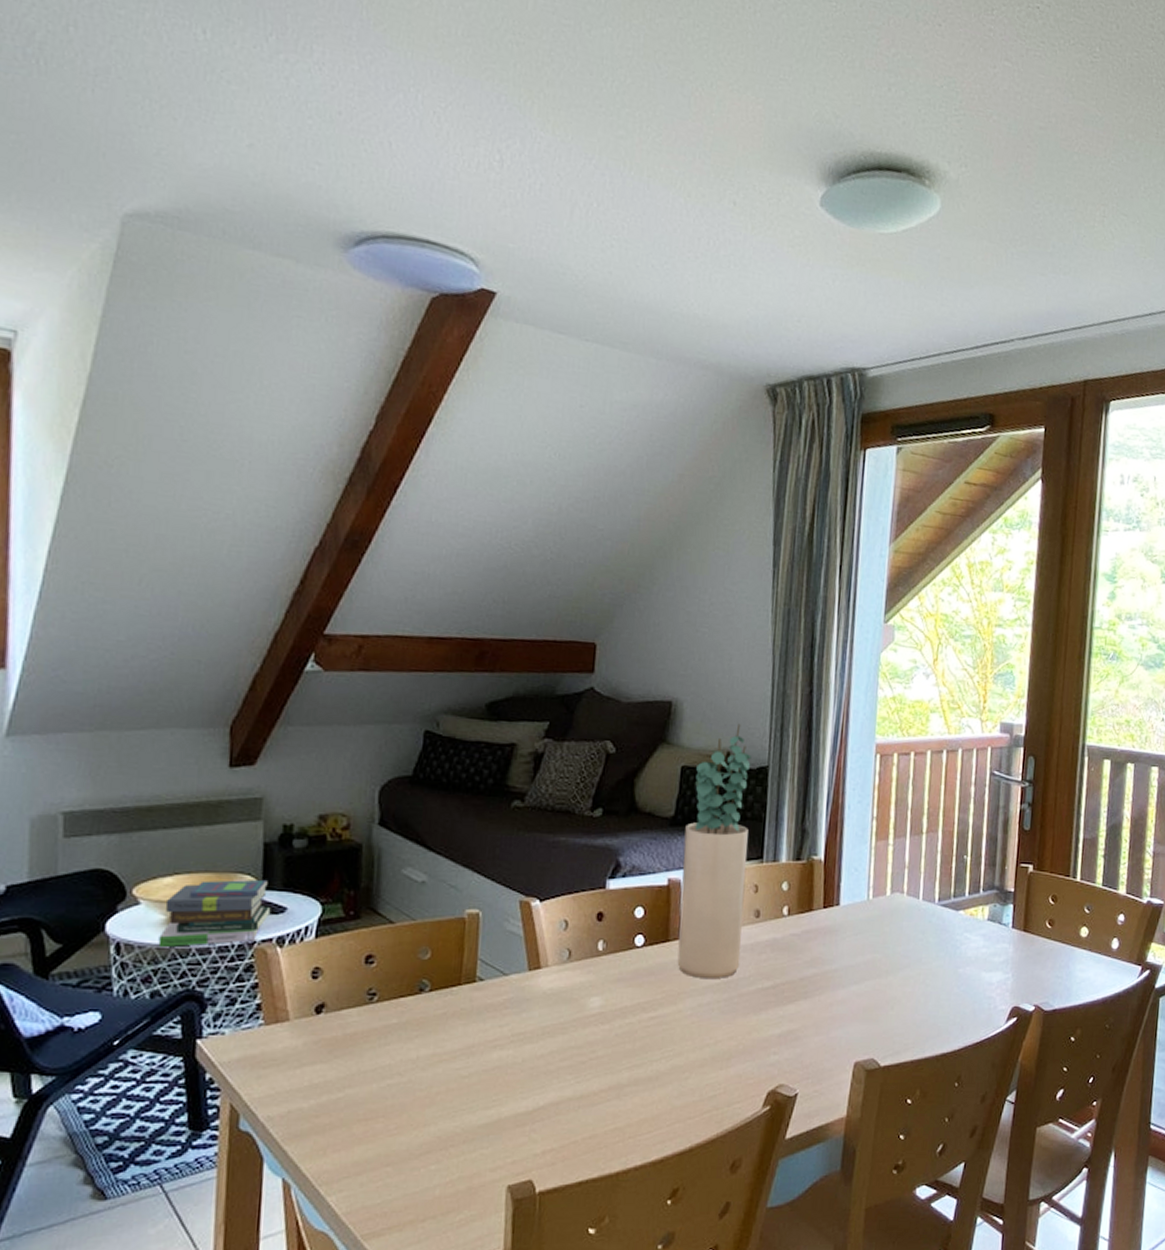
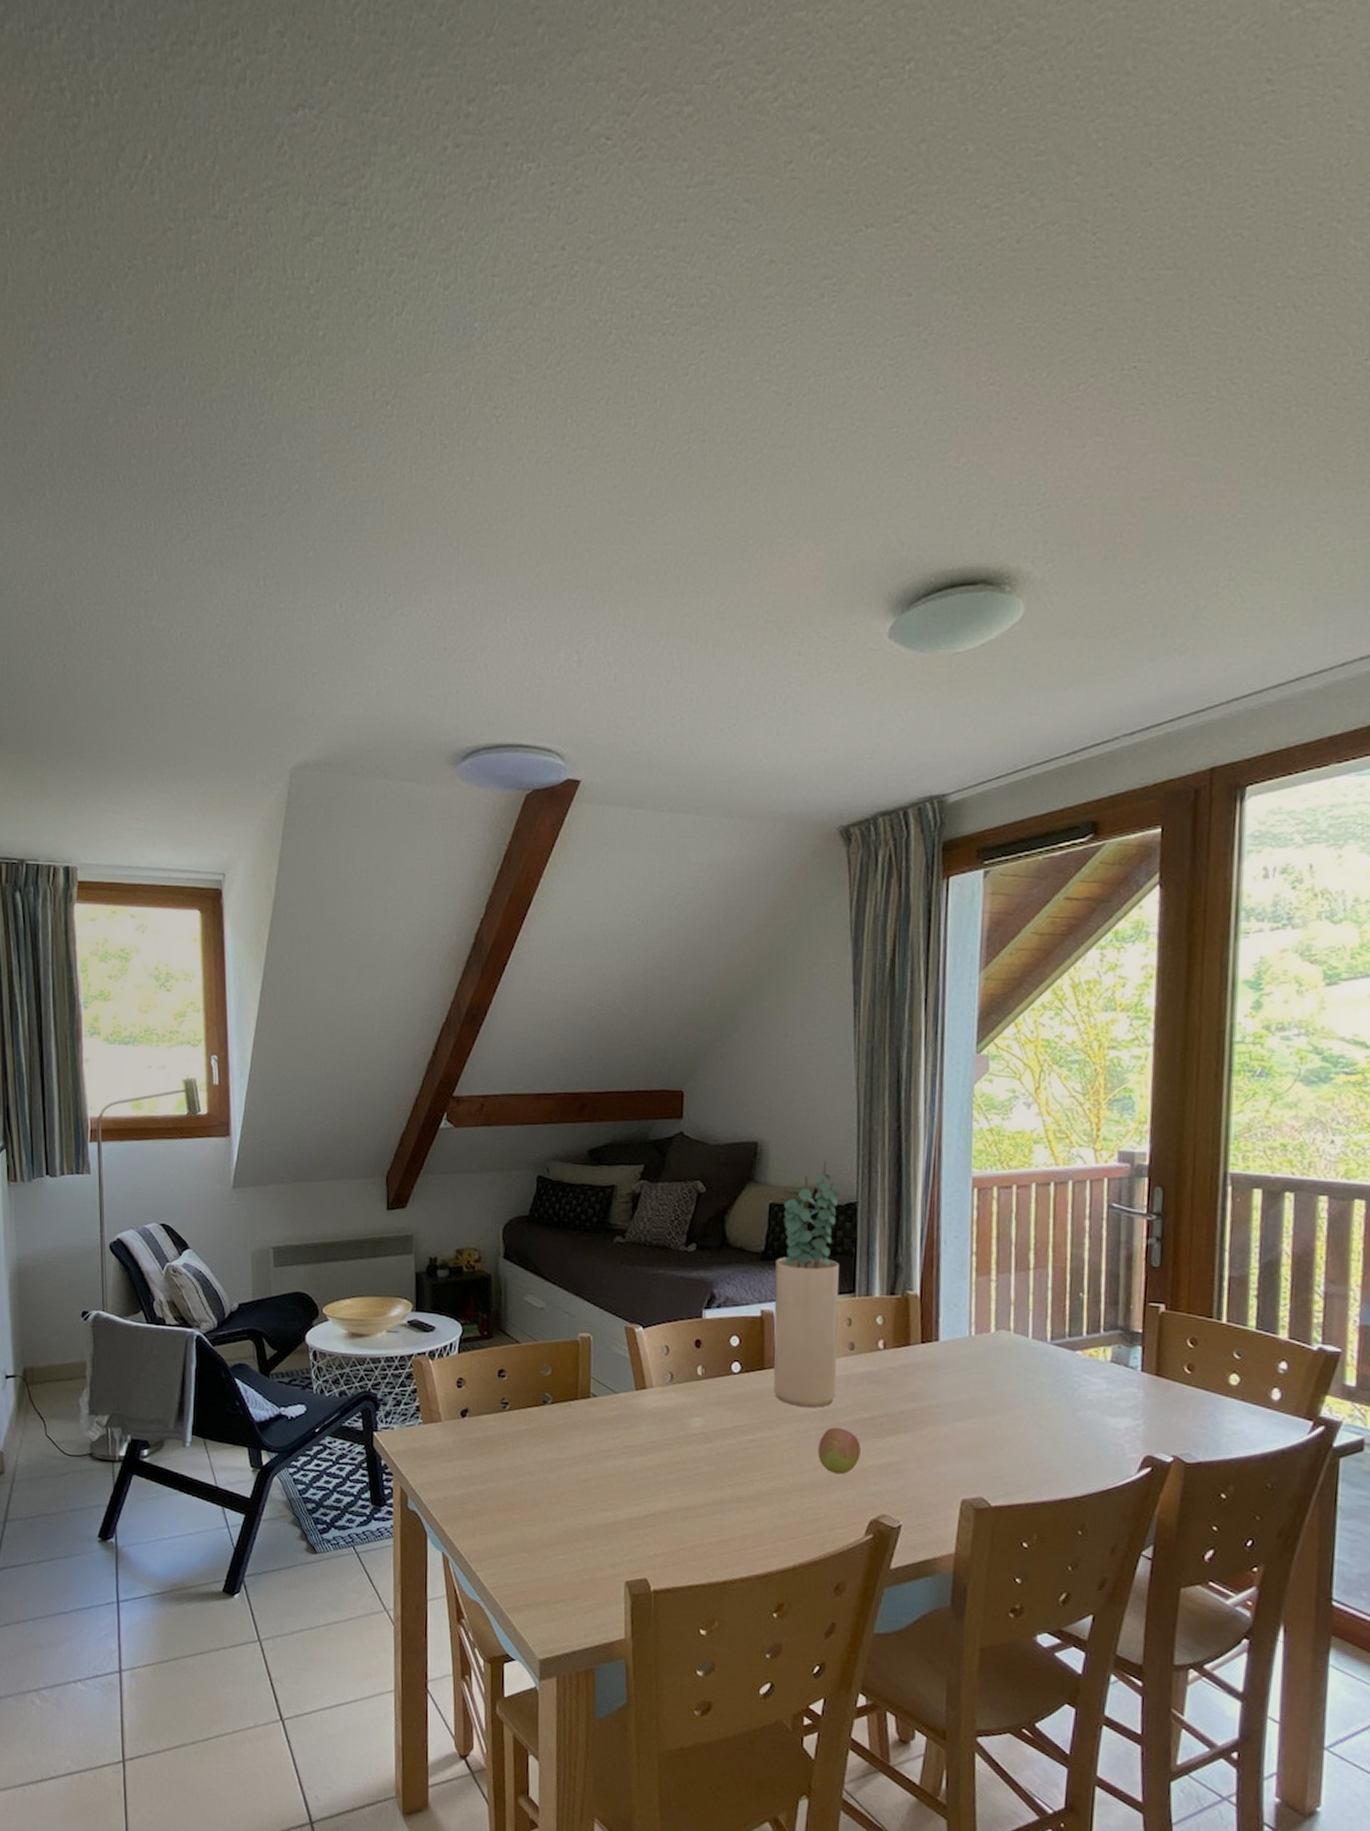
books: present [158,879,271,948] -> none [343,1303,423,1357]
fruit: none [719,998,762,1047] -> present [818,1427,861,1475]

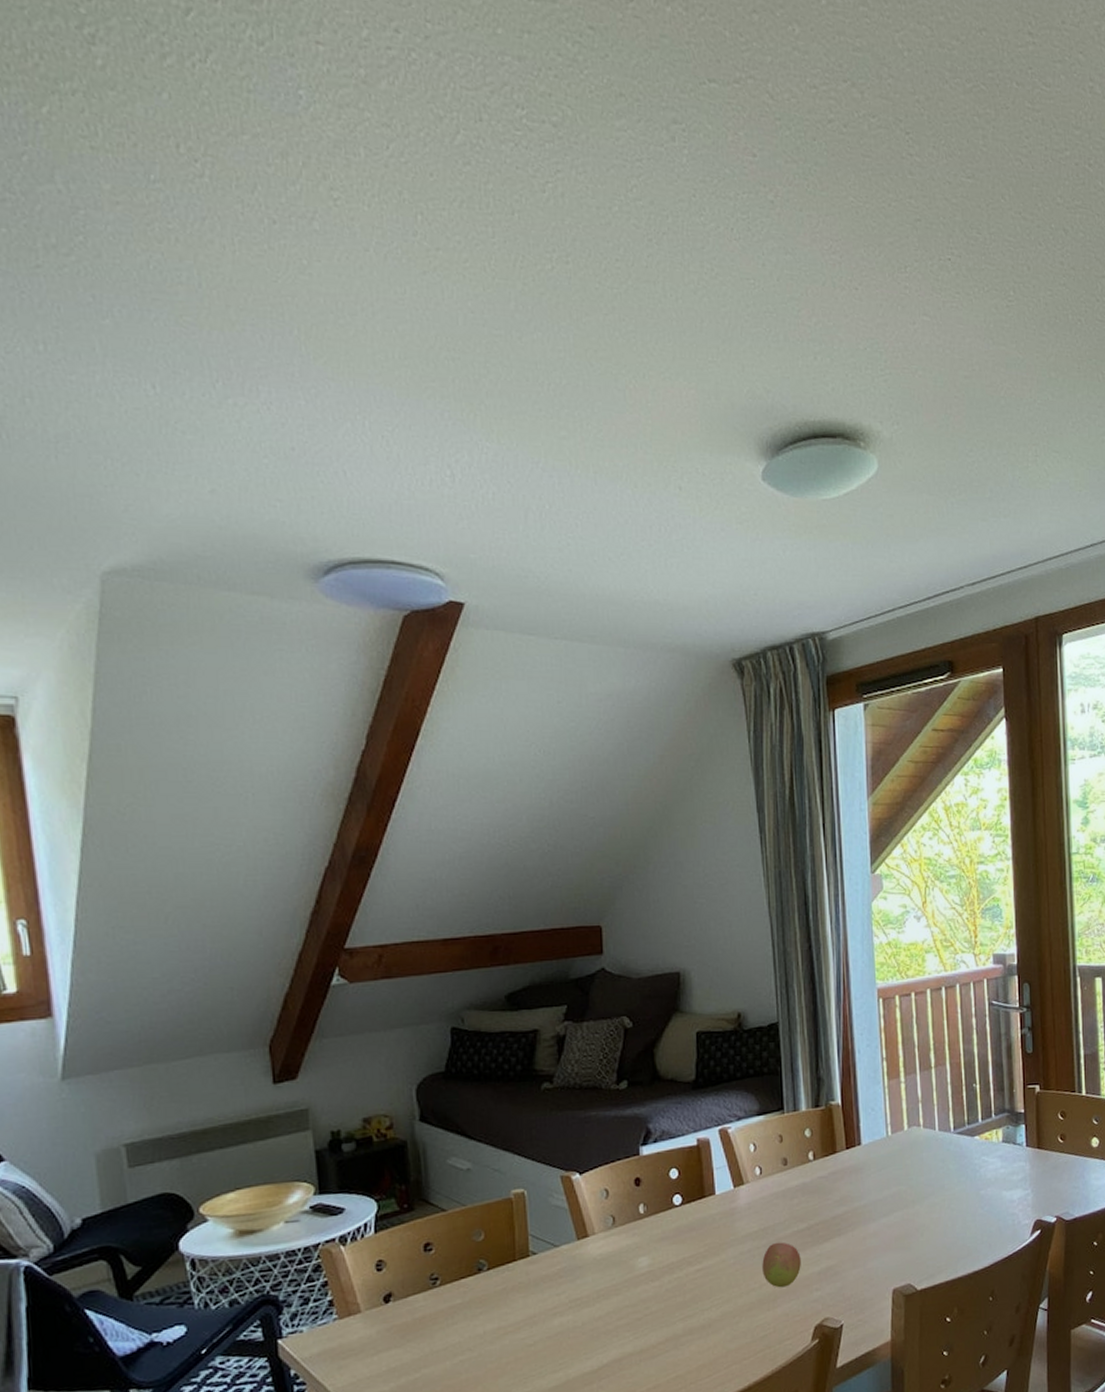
vase: present [773,1161,840,1407] -> none [707,985,774,1228]

